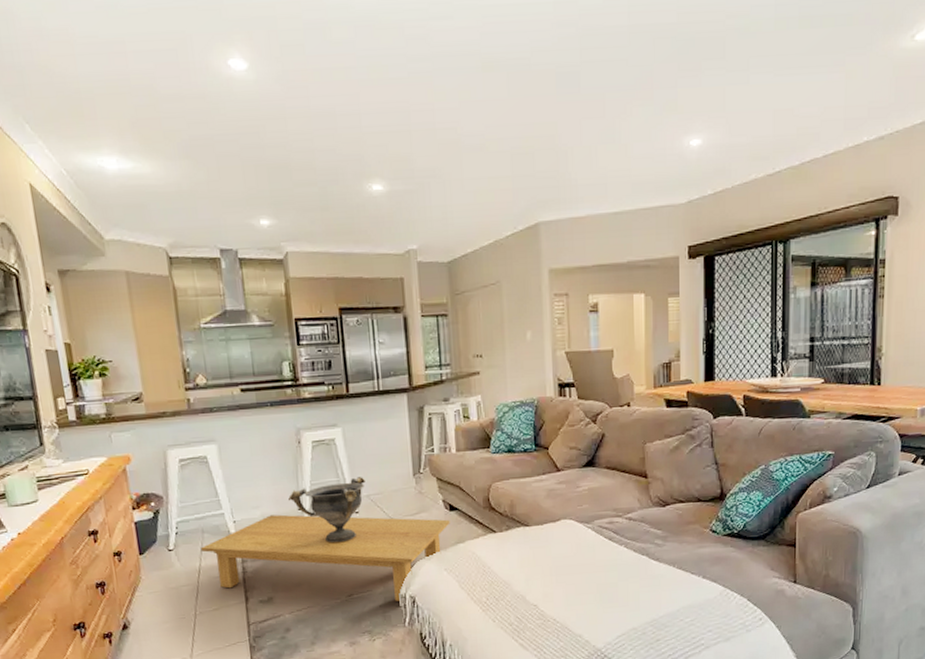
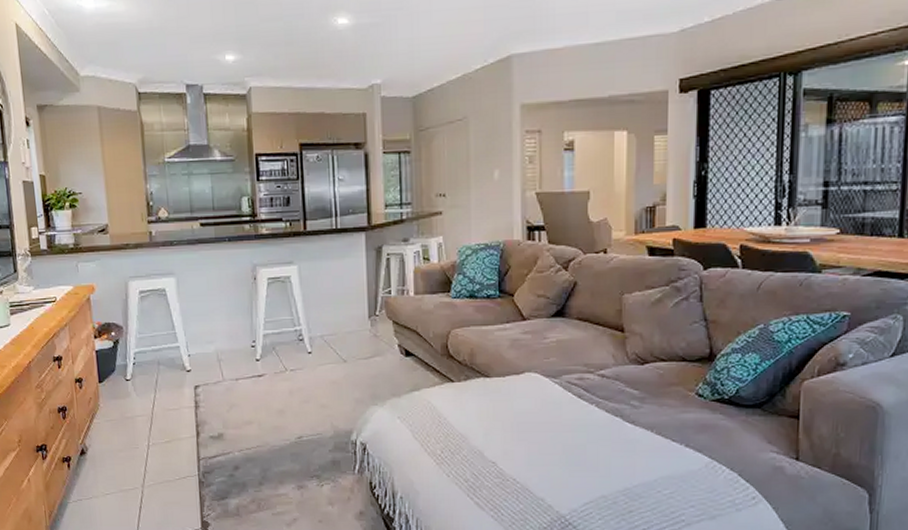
coffee table: present [200,514,451,602] -> none [156,351,406,448]
decorative bowl: present [288,477,365,543] -> none [242,316,320,383]

